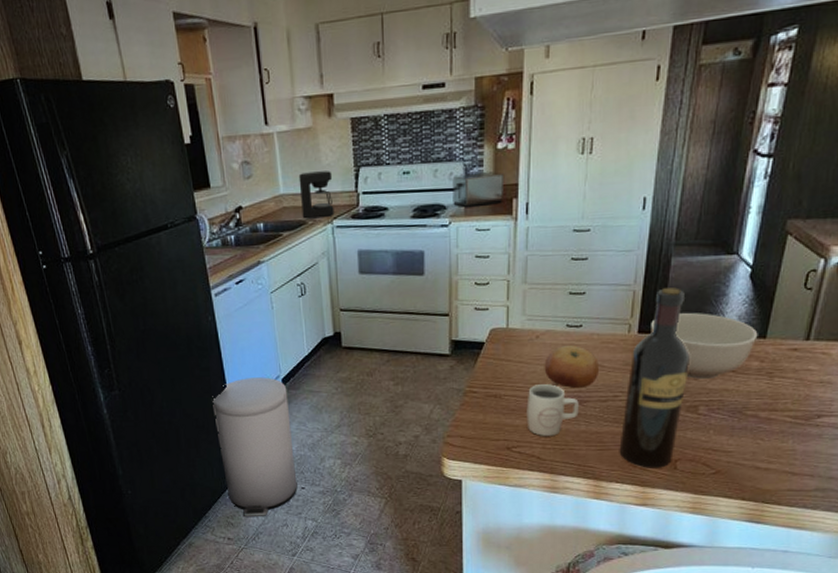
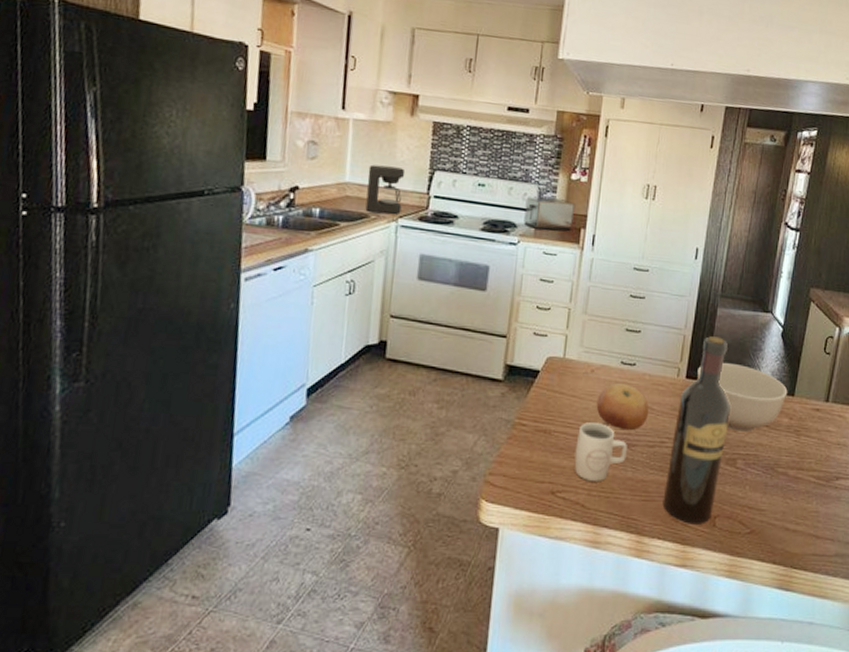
pedal bin: present [212,377,298,518] -> none [205,382,312,568]

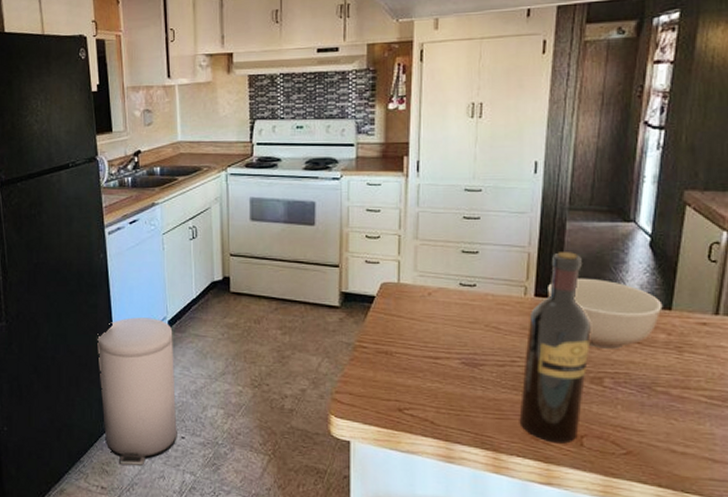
pedal bin: none [205,382,312,568] -> present [97,317,177,467]
coffee maker: present [365,164,406,215] -> none [196,122,229,166]
toaster: present [524,197,574,232] -> none [344,130,394,163]
mug: present [574,422,627,481] -> none [419,343,474,399]
fruit: present [596,383,649,431] -> none [437,305,494,351]

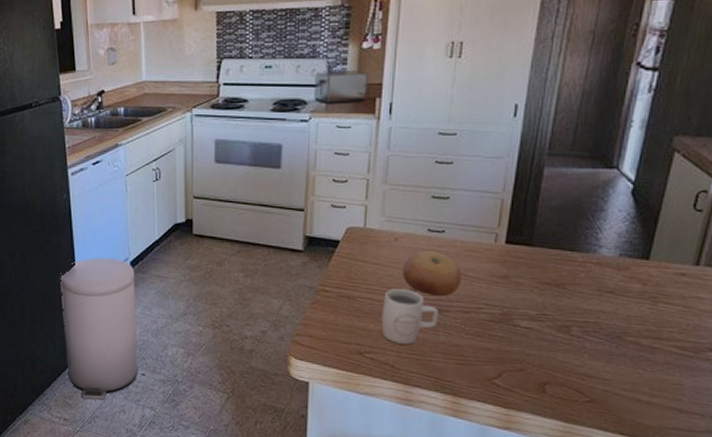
toaster: none [344,130,394,163] -> present [314,70,367,105]
mug: none [419,343,474,399] -> present [381,289,438,344]
fruit: none [437,305,494,351] -> present [402,251,461,297]
wine bottle: present [519,252,592,444] -> none [481,199,564,390]
bowl: present [548,277,663,349] -> none [519,225,640,298]

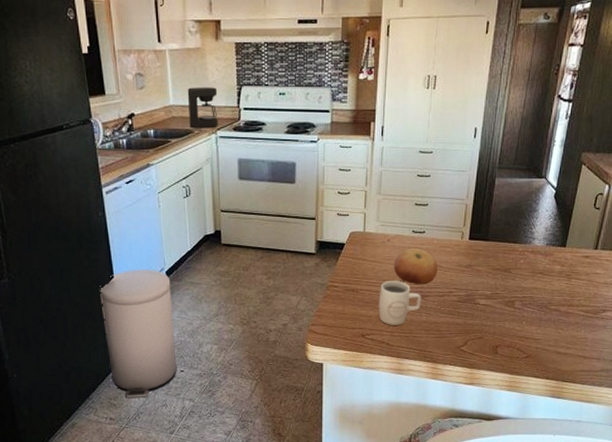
coffee maker: none [161,61,195,106] -> present [187,87,218,129]
toaster: present [314,70,367,105] -> none [321,98,364,128]

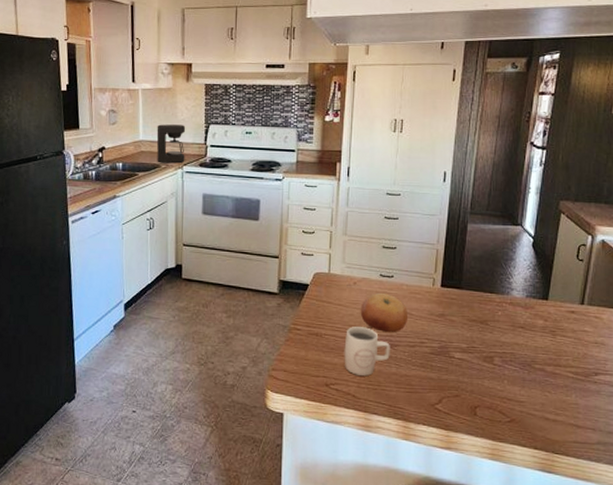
pedal bin: present [100,269,177,399] -> none [57,300,129,439]

